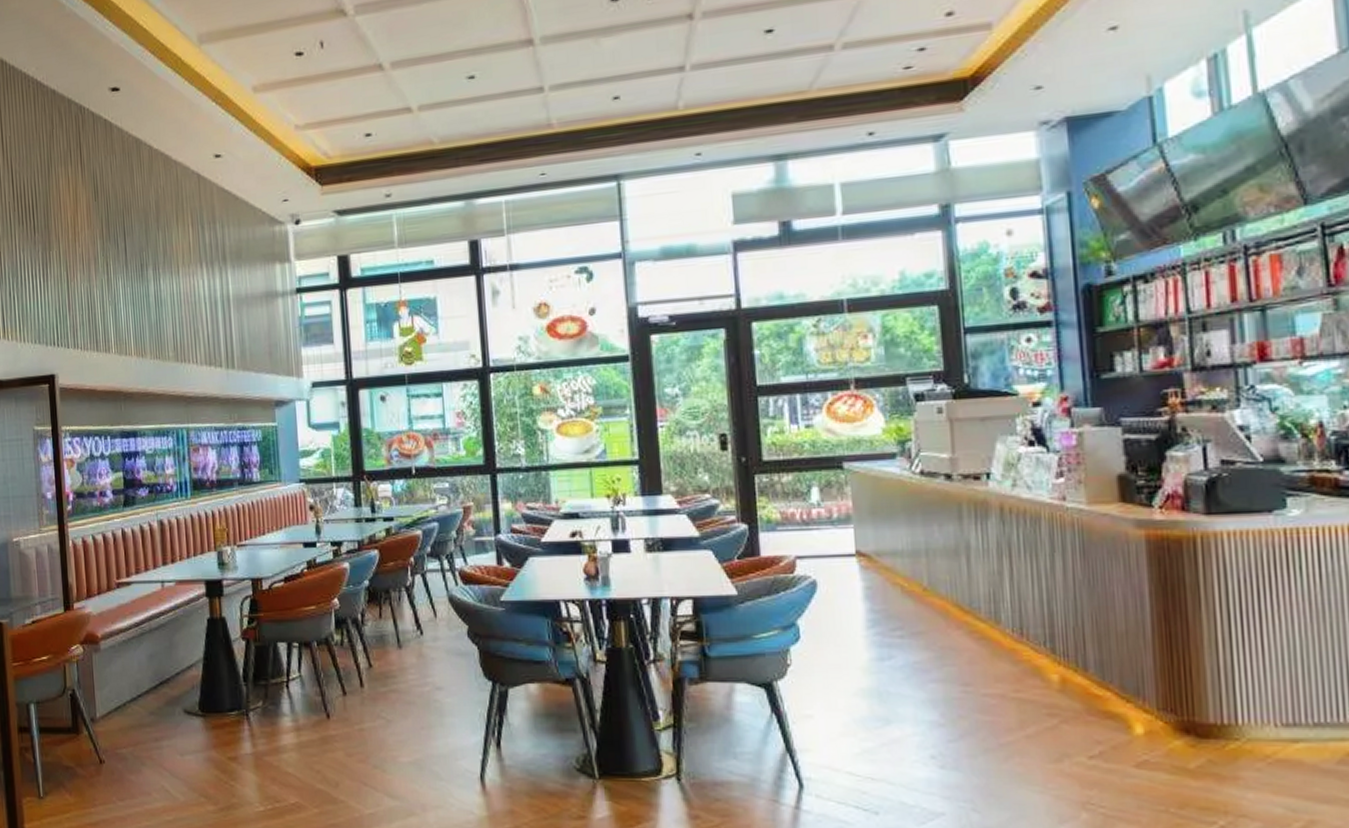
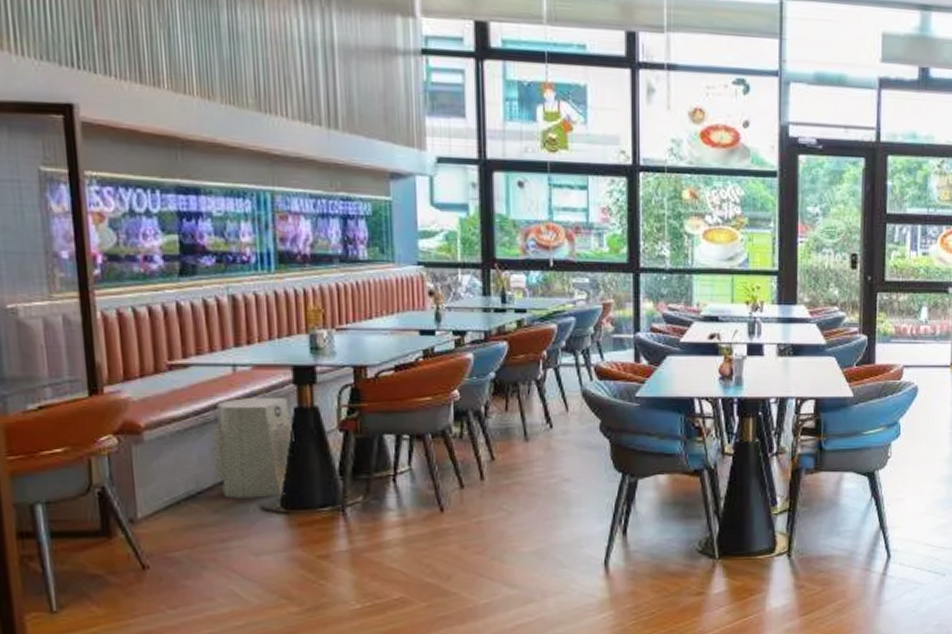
air purifier: none [147,610,208,701] -> present [211,398,294,498]

